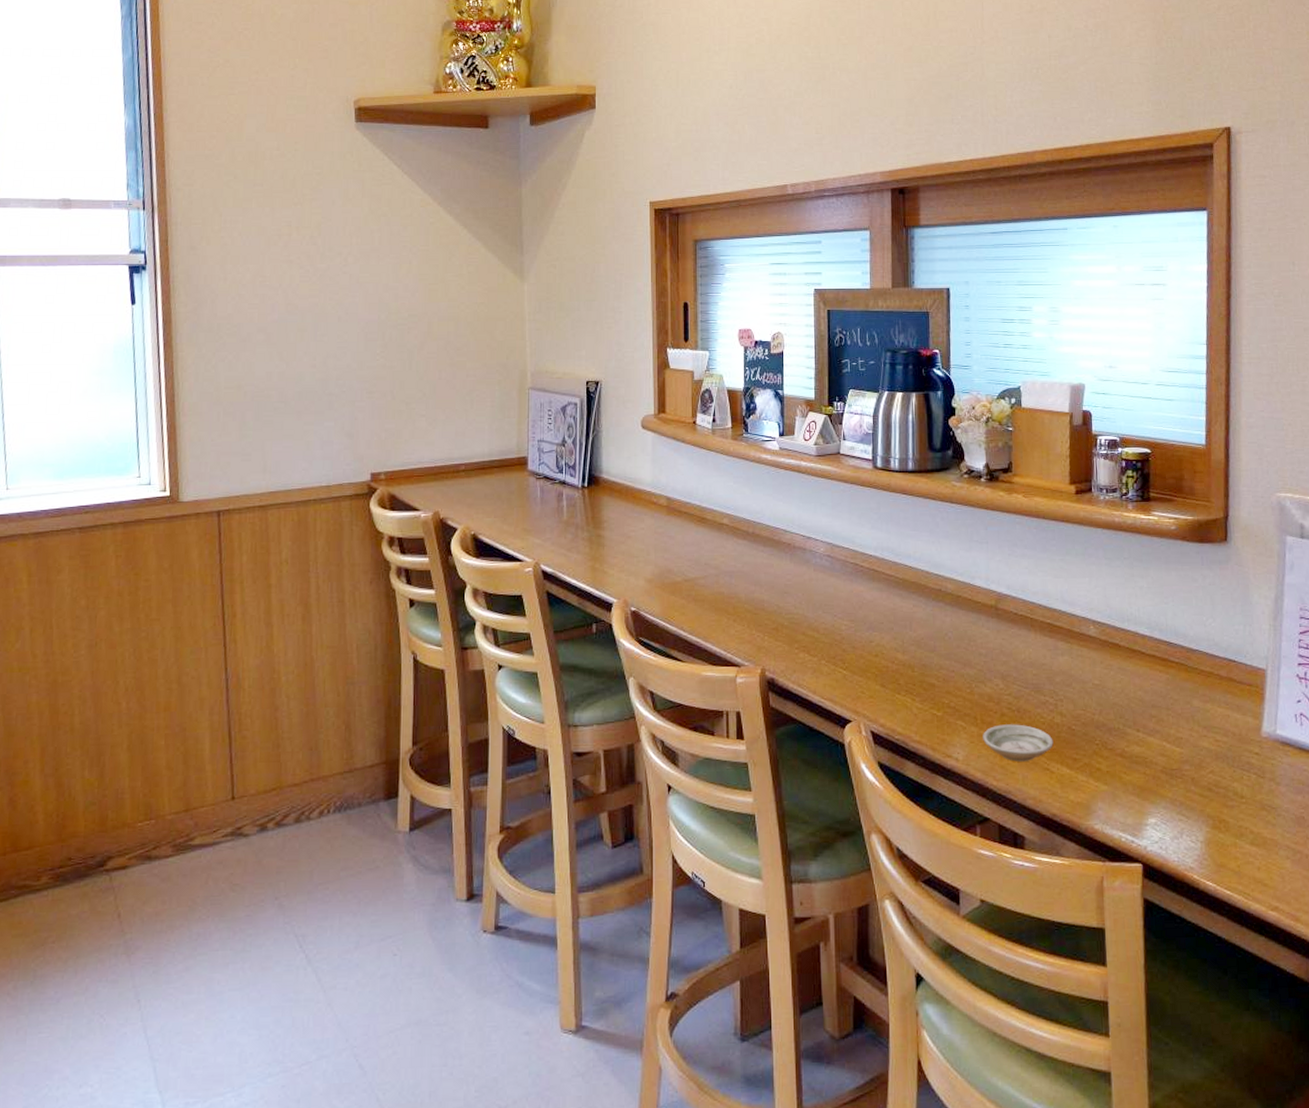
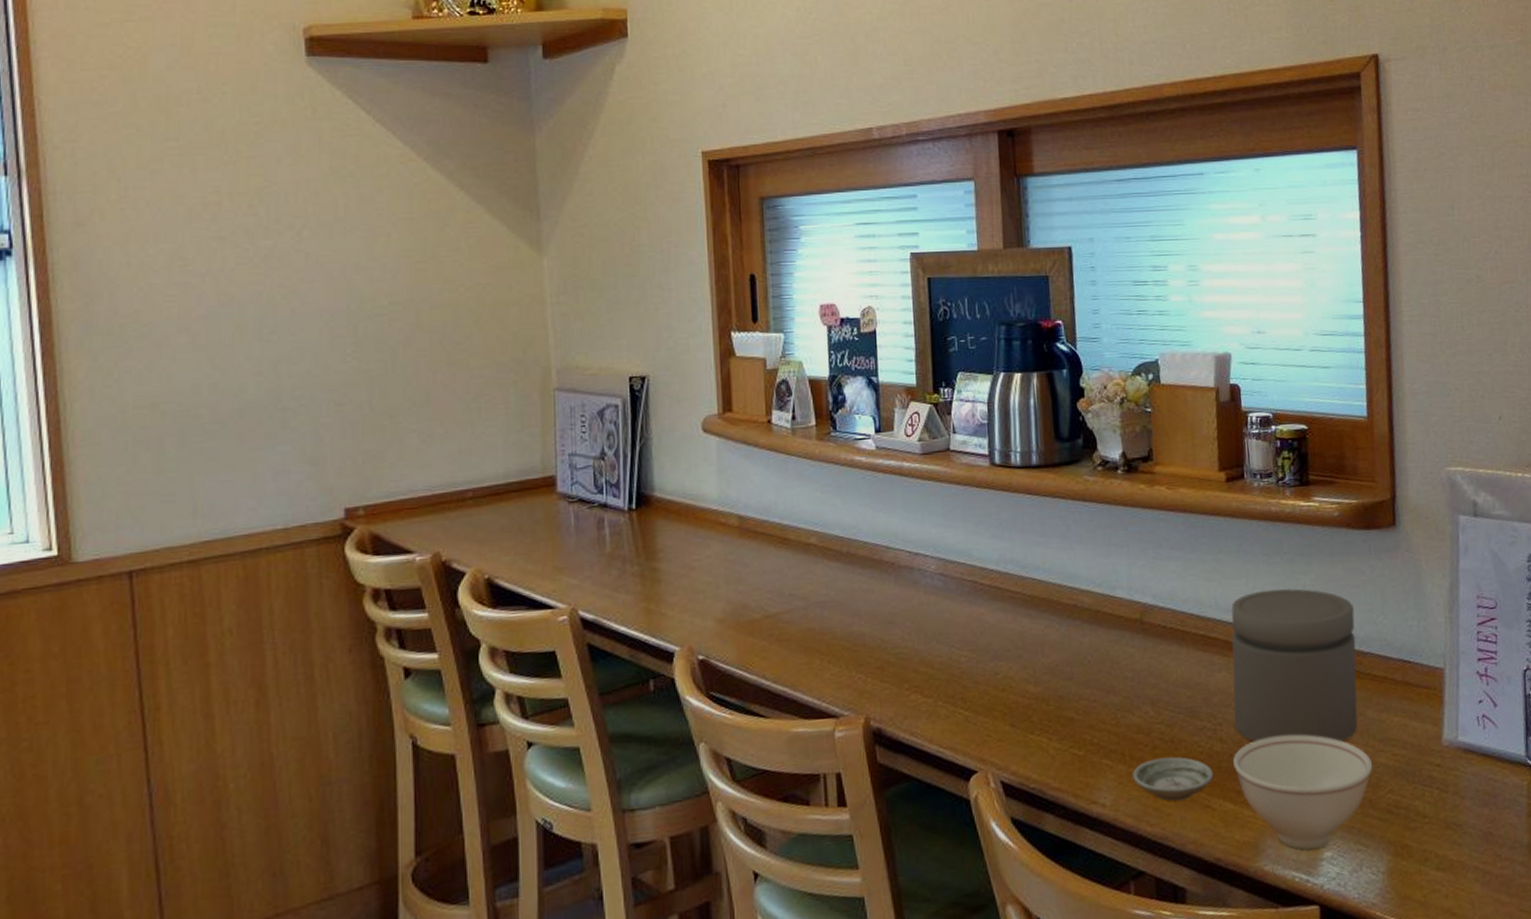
bowl: none [1070,715,1197,815] -> present [1232,734,1373,850]
jar: none [1073,588,1186,725] -> present [1230,588,1358,742]

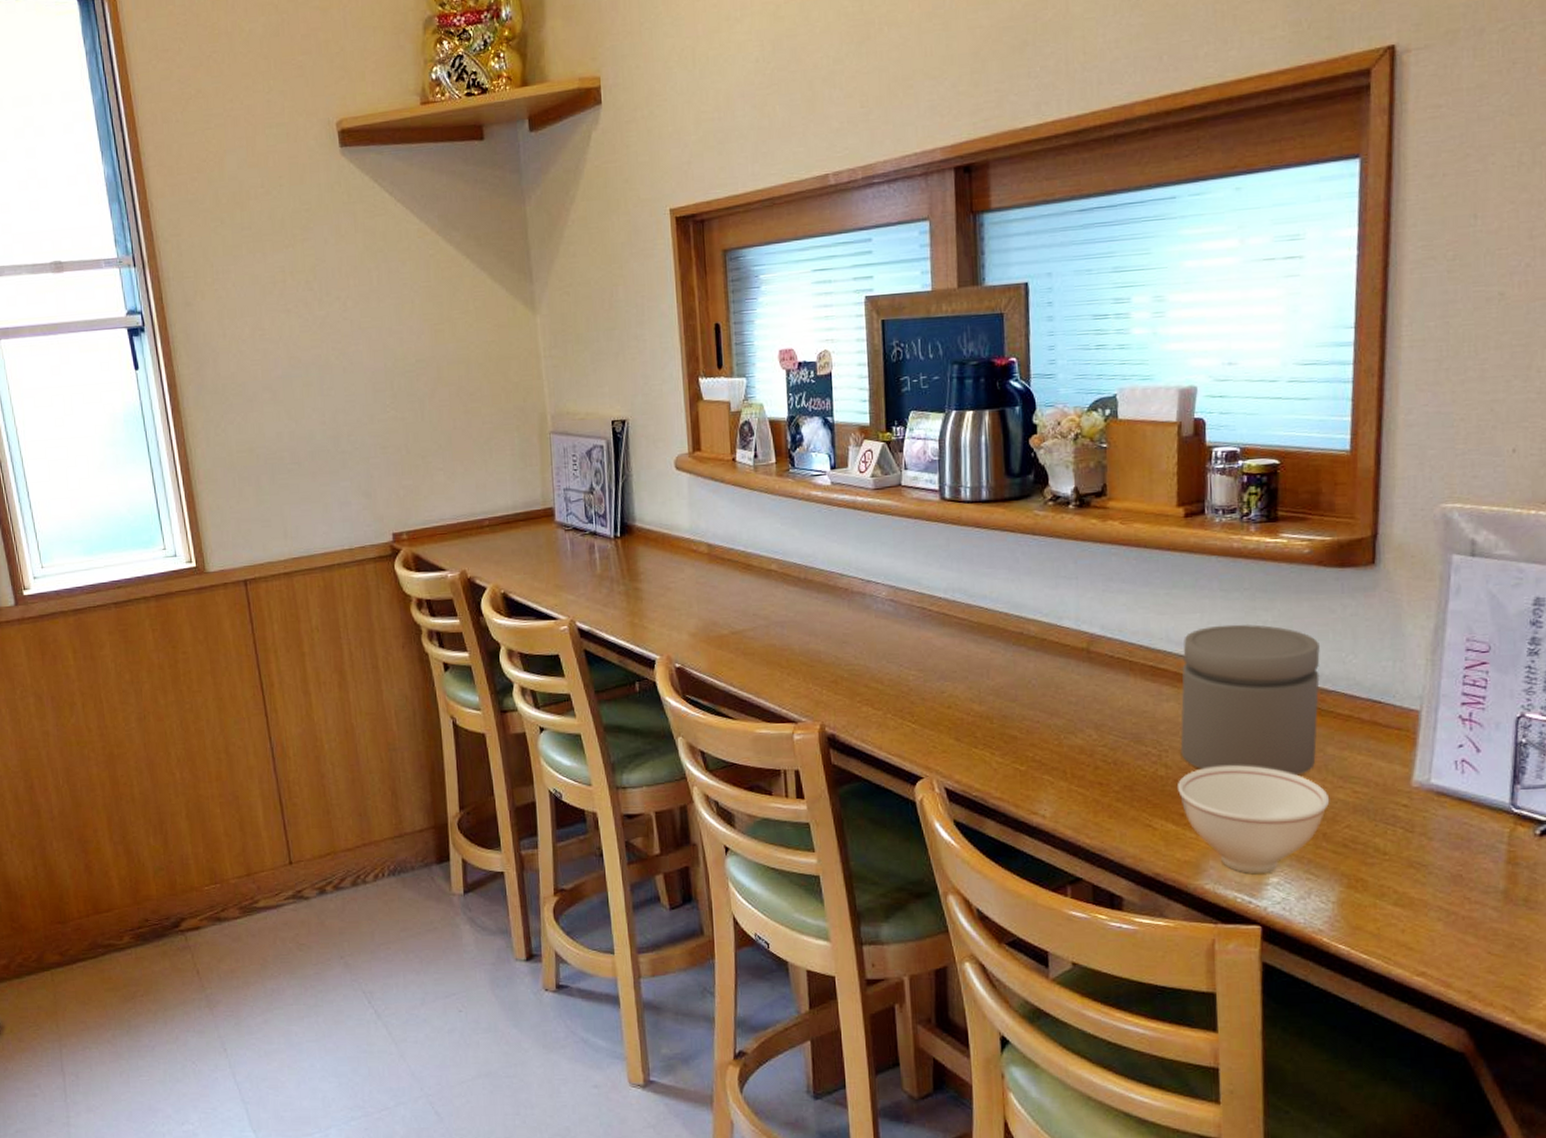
saucer: present [1132,756,1214,802] -> none [1073,777,1157,818]

